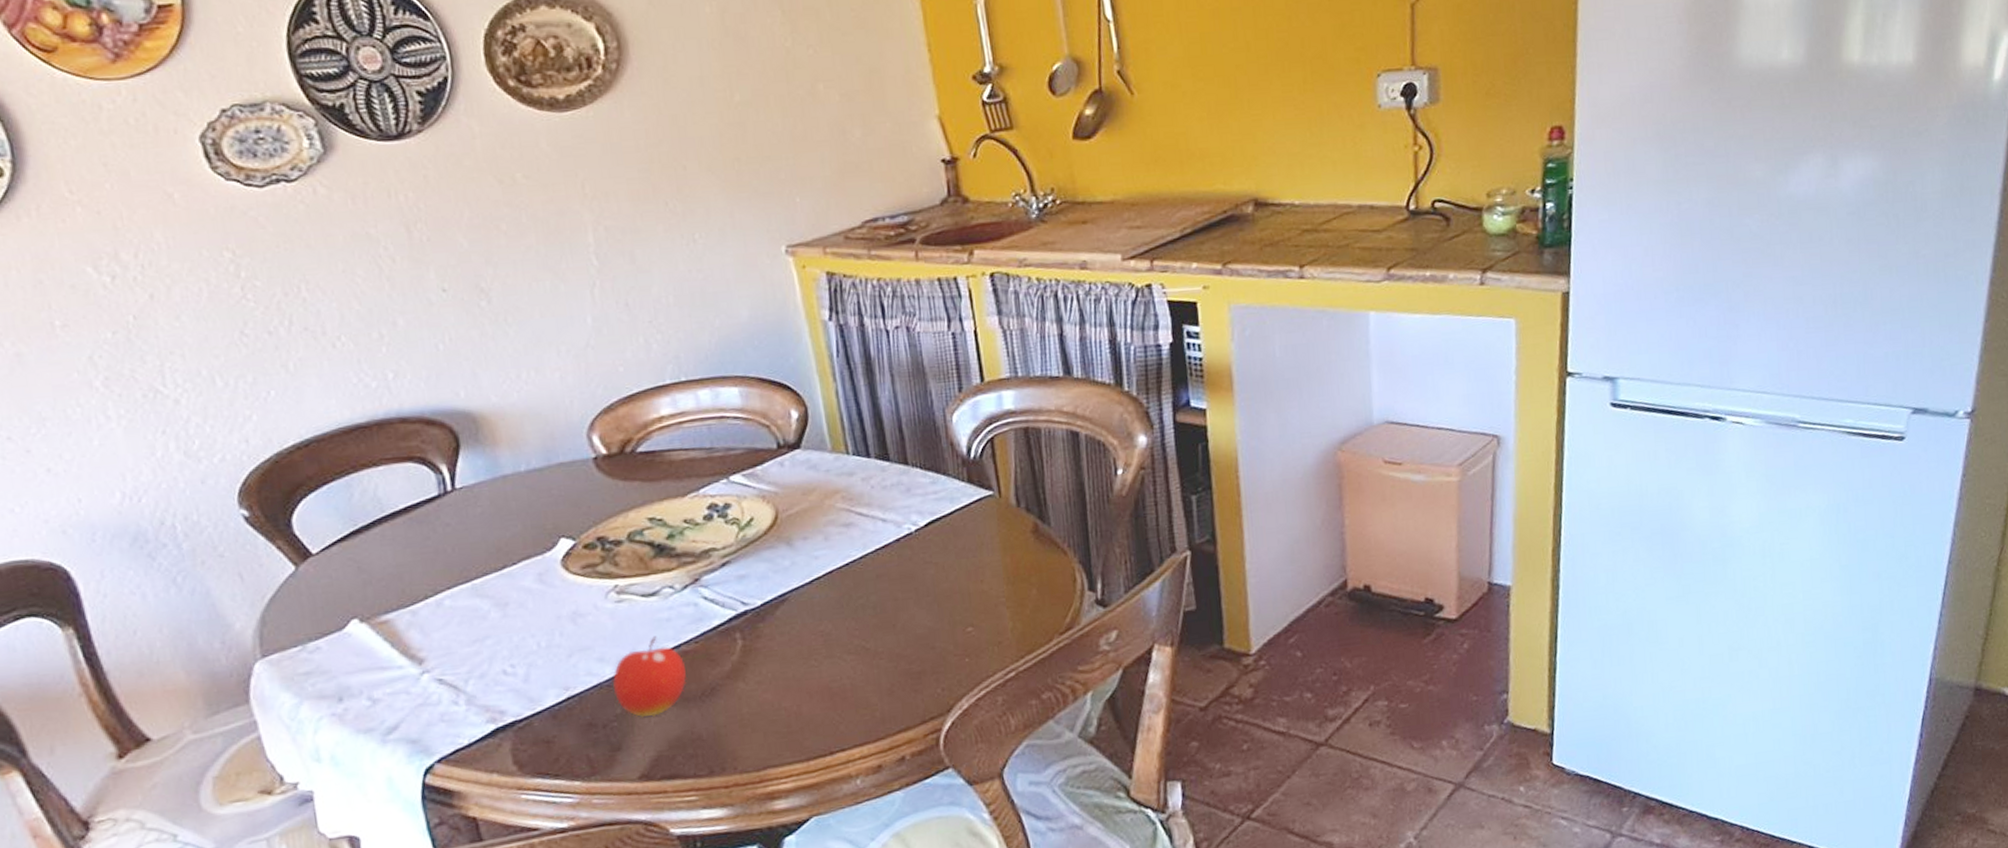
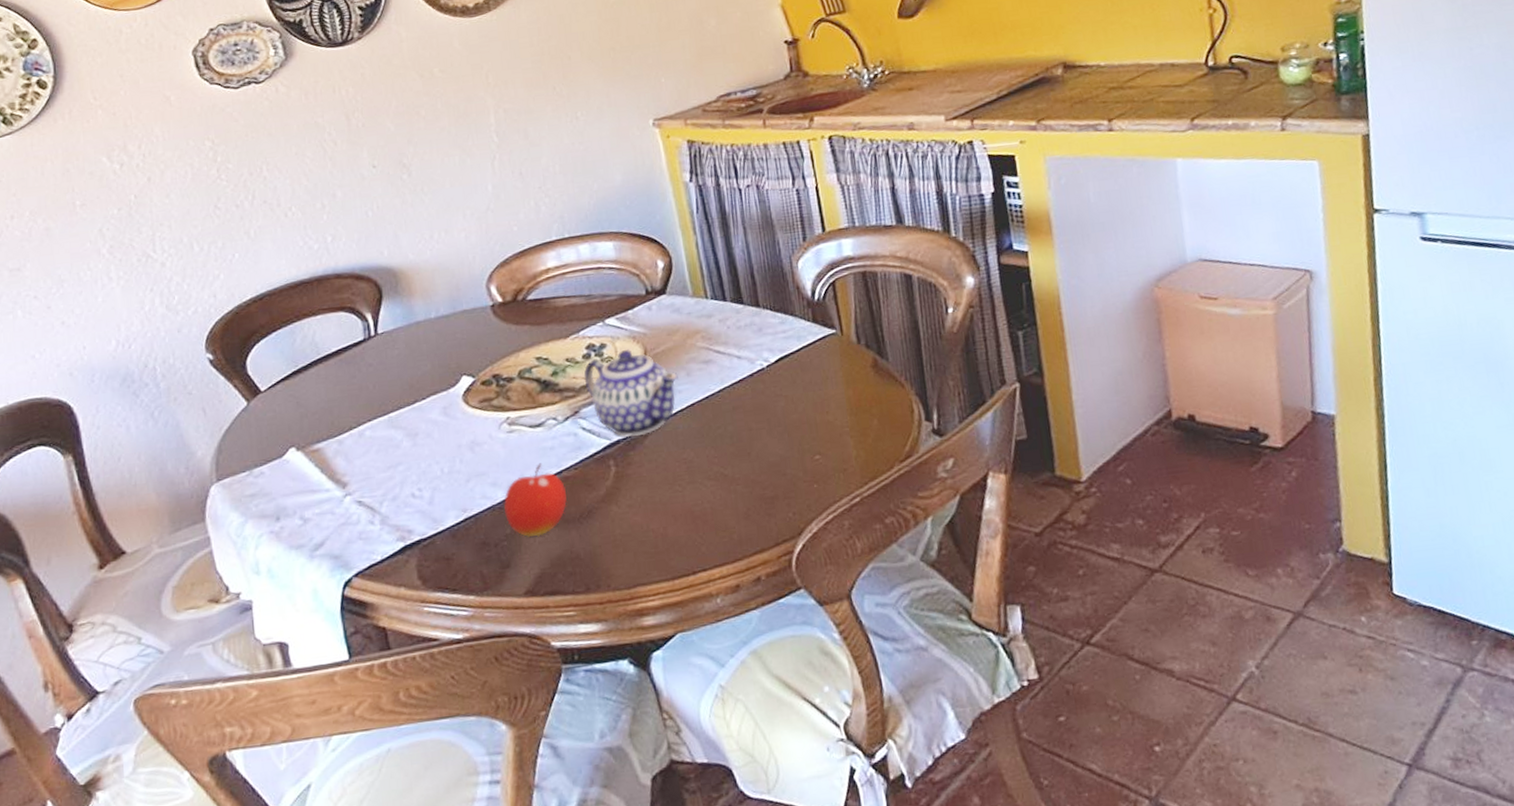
teapot: none [705,509,815,608] -> present [584,348,678,438]

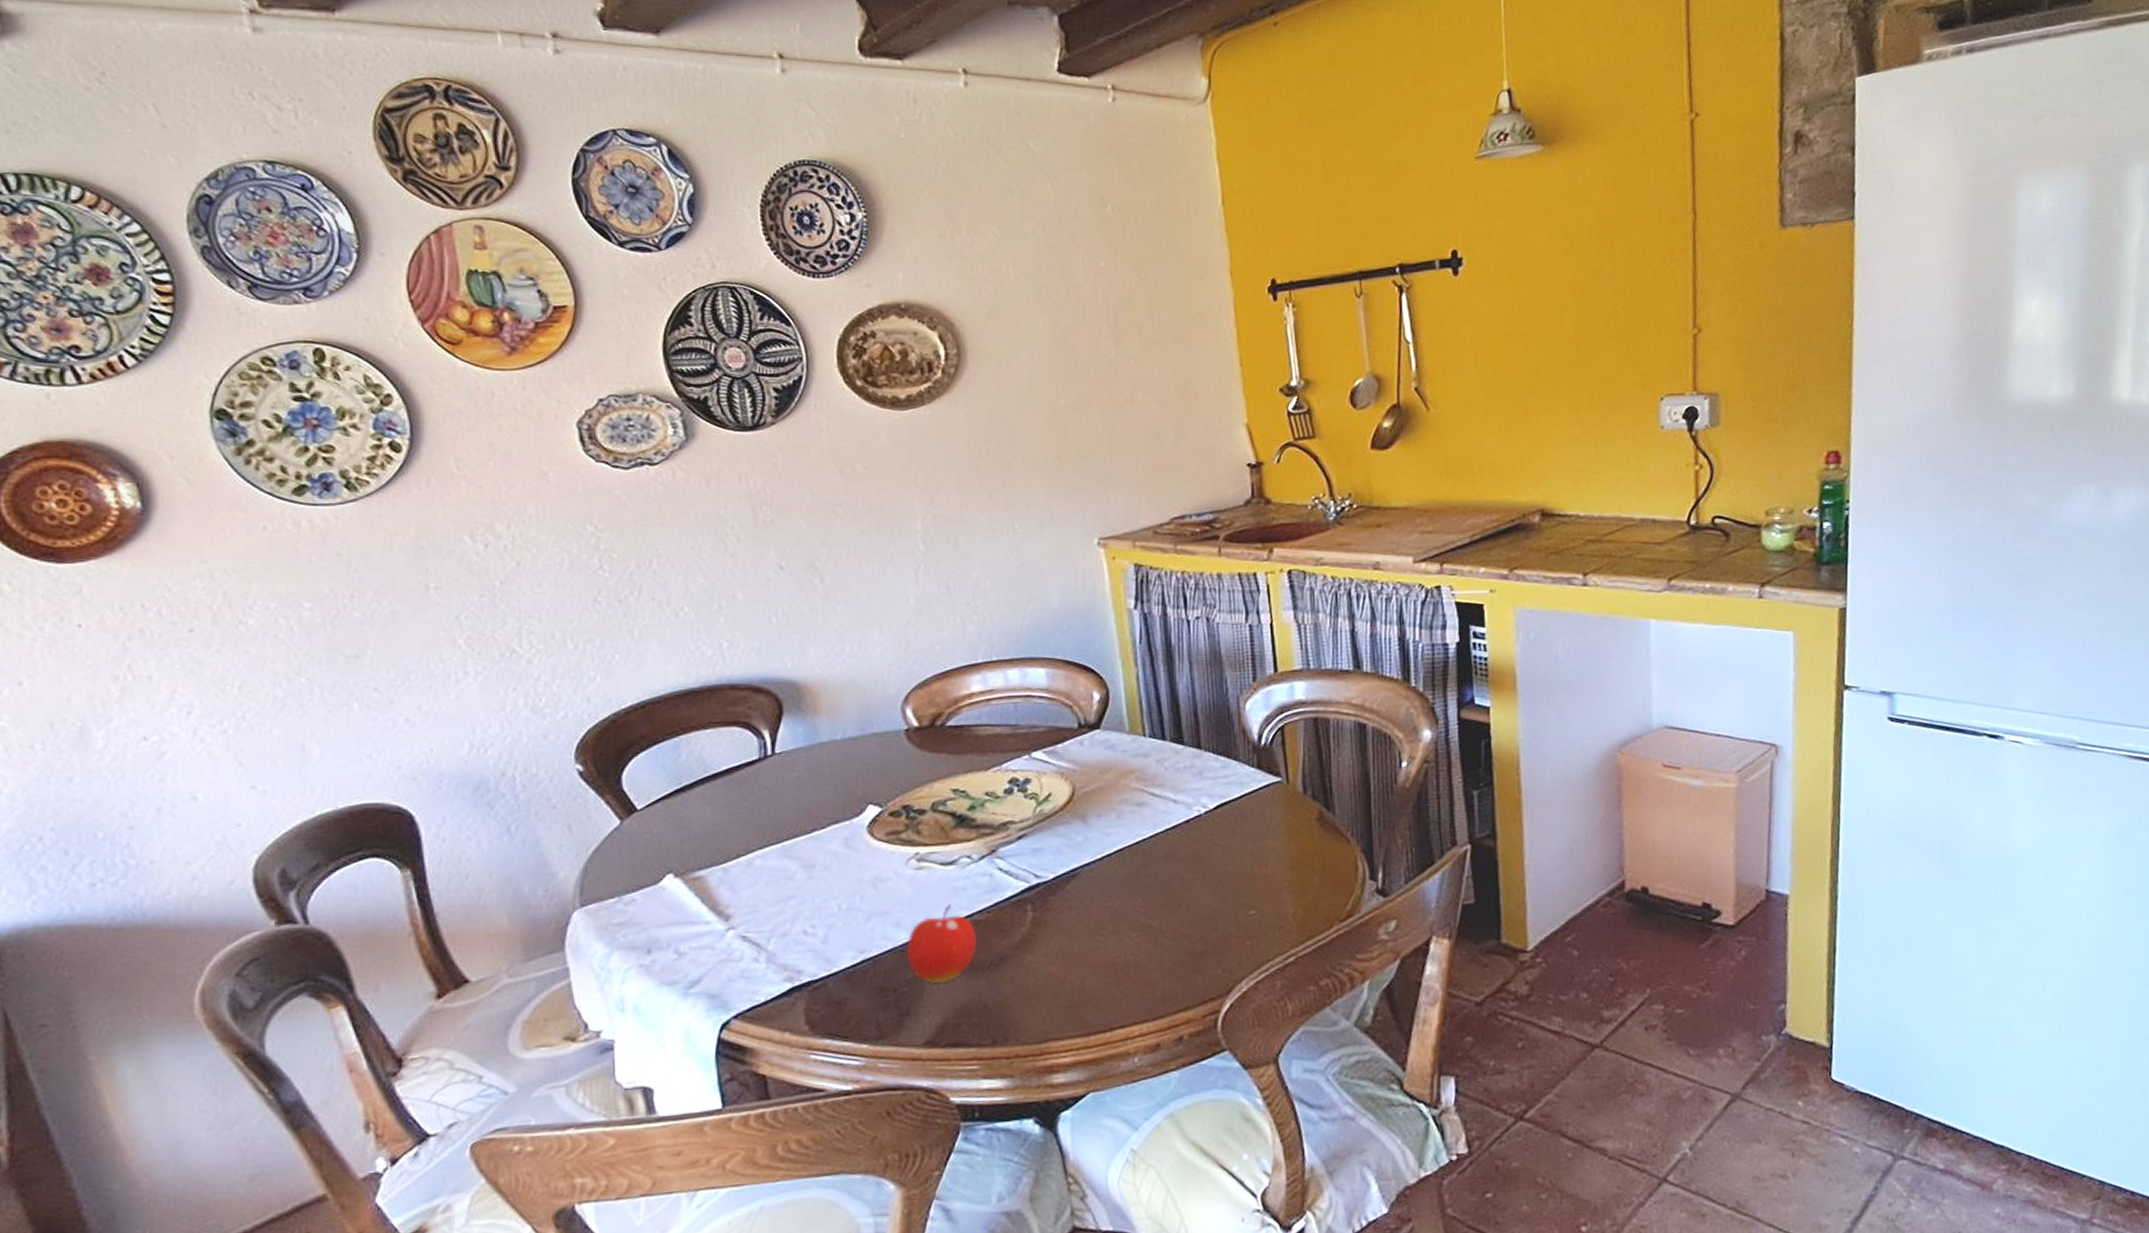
teapot: present [584,348,678,438] -> none [1004,785,1108,882]

